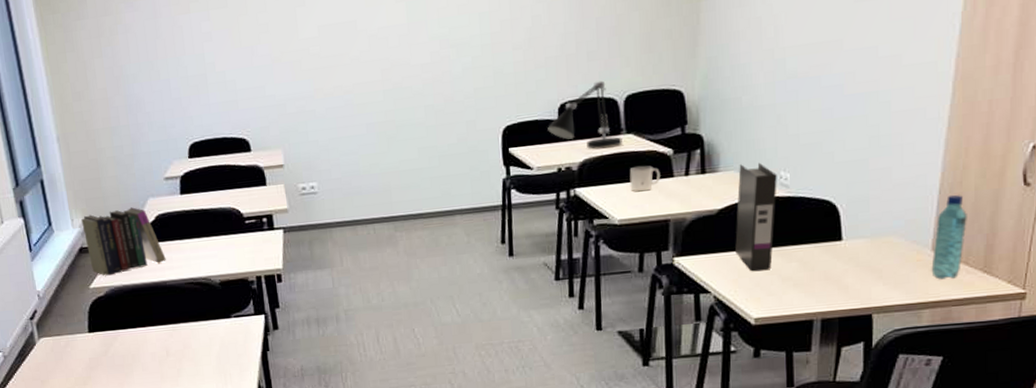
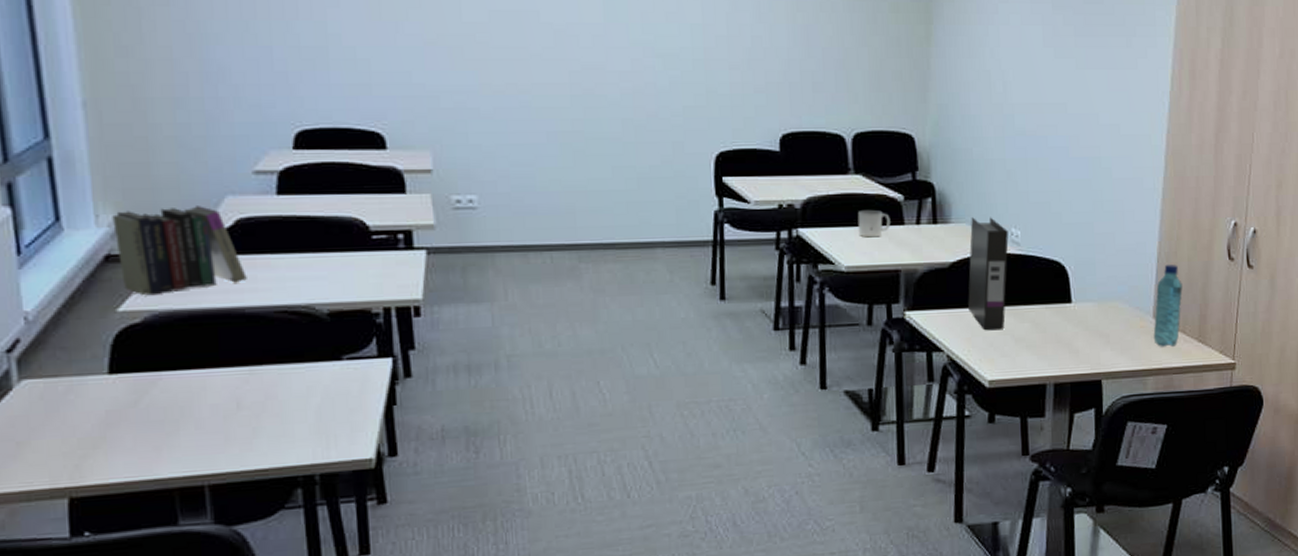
desk lamp: present [547,80,623,149] -> none [767,114,850,188]

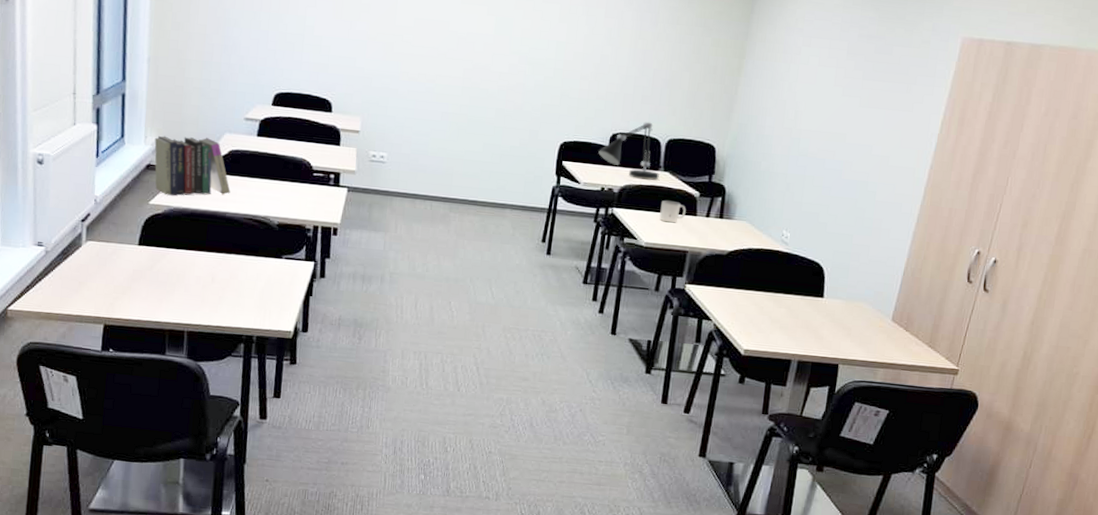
desk lamp: none [767,114,850,188] -> present [598,121,659,180]
binder: present [968,217,1009,331] -> none [737,217,780,311]
water bottle: present [1153,264,1183,348] -> none [889,278,922,348]

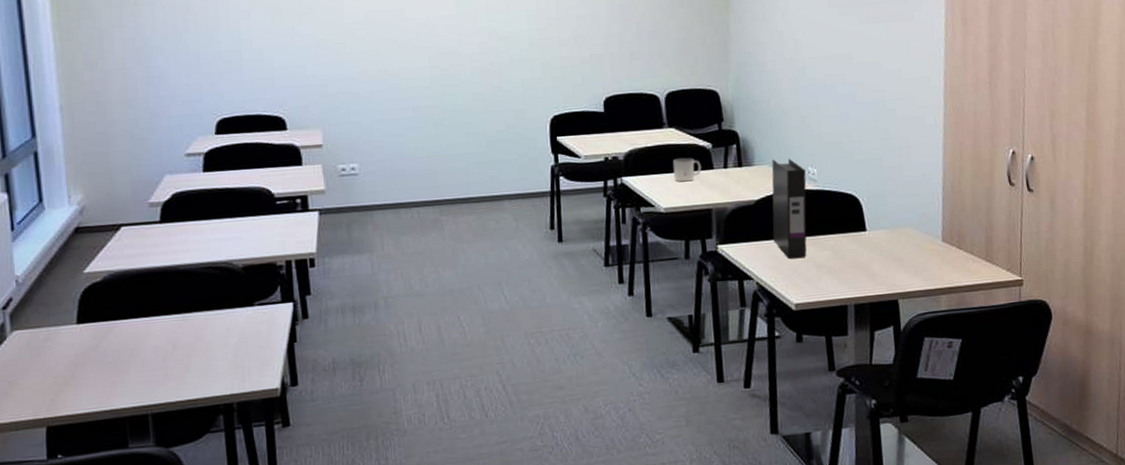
books: present [154,135,231,196] -> none [81,184,181,260]
desk lamp: present [598,121,659,180] -> none [594,78,665,141]
binder: none [737,217,780,311] -> present [771,158,807,259]

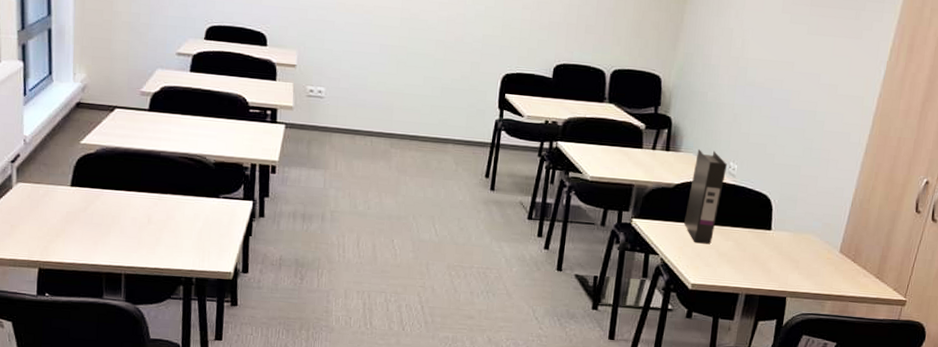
mug: present [672,157,702,182] -> none [604,132,632,156]

